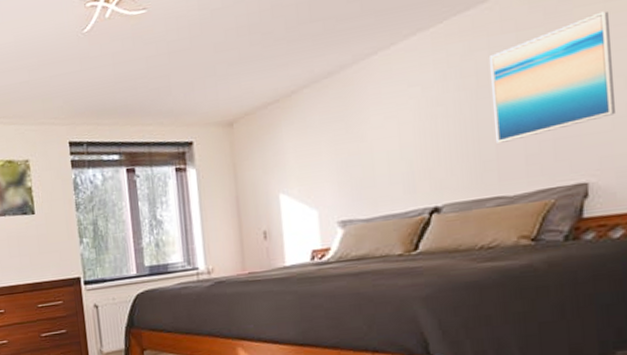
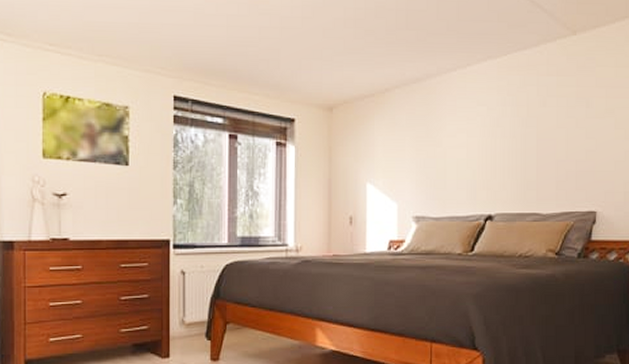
wall art: present [488,10,617,143] -> none [536,74,619,167]

